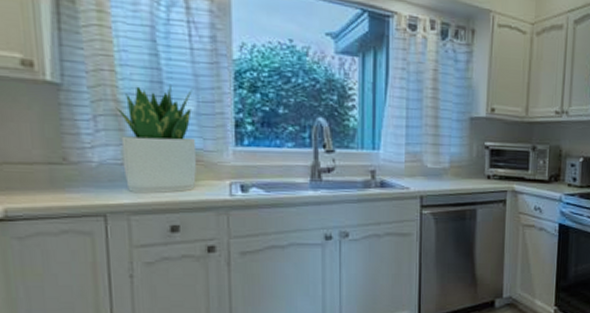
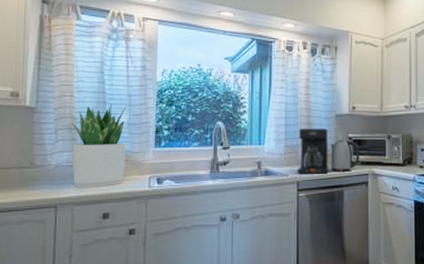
coffee maker: none [420,132,460,189] -> present [297,129,329,174]
kettle: none [462,147,498,187] -> present [330,139,359,172]

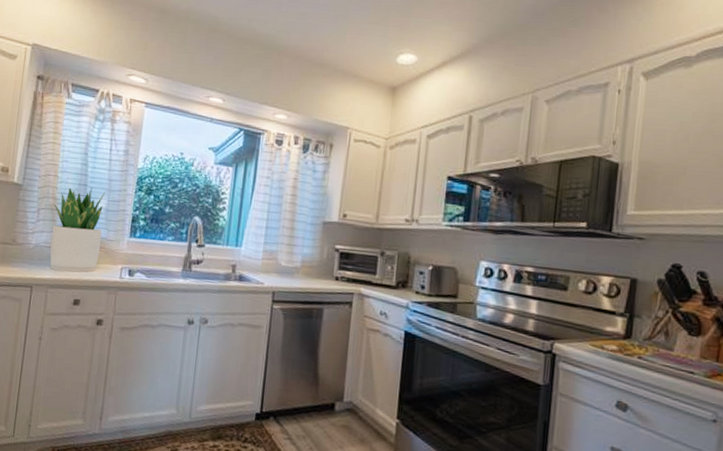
coffee maker: present [297,129,329,174] -> none [273,233,313,287]
kettle: present [330,139,359,172] -> none [312,249,347,288]

